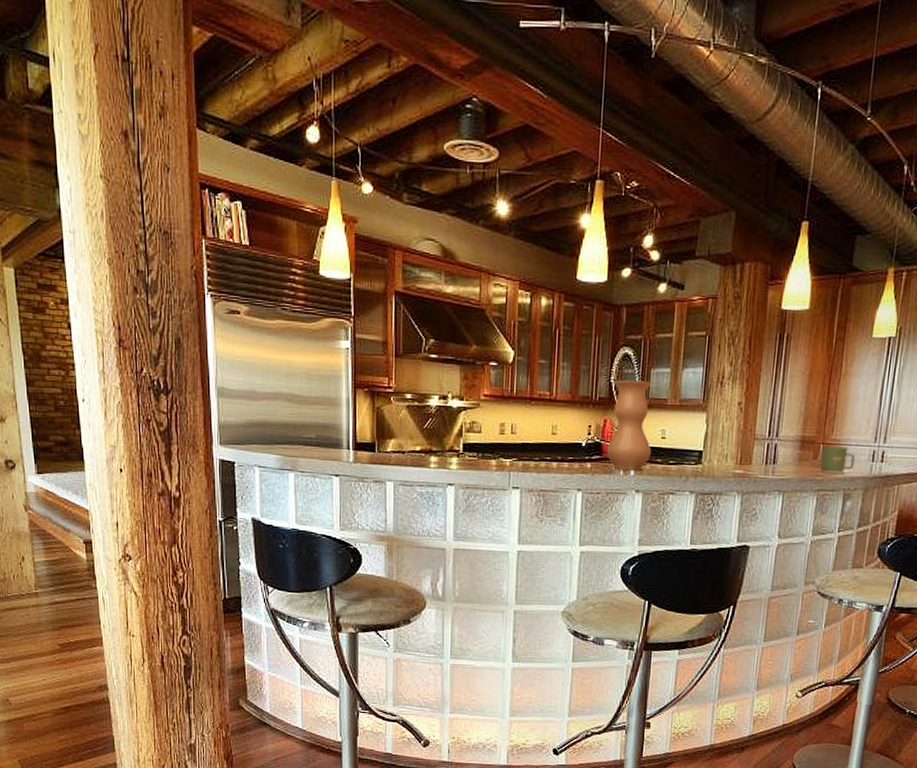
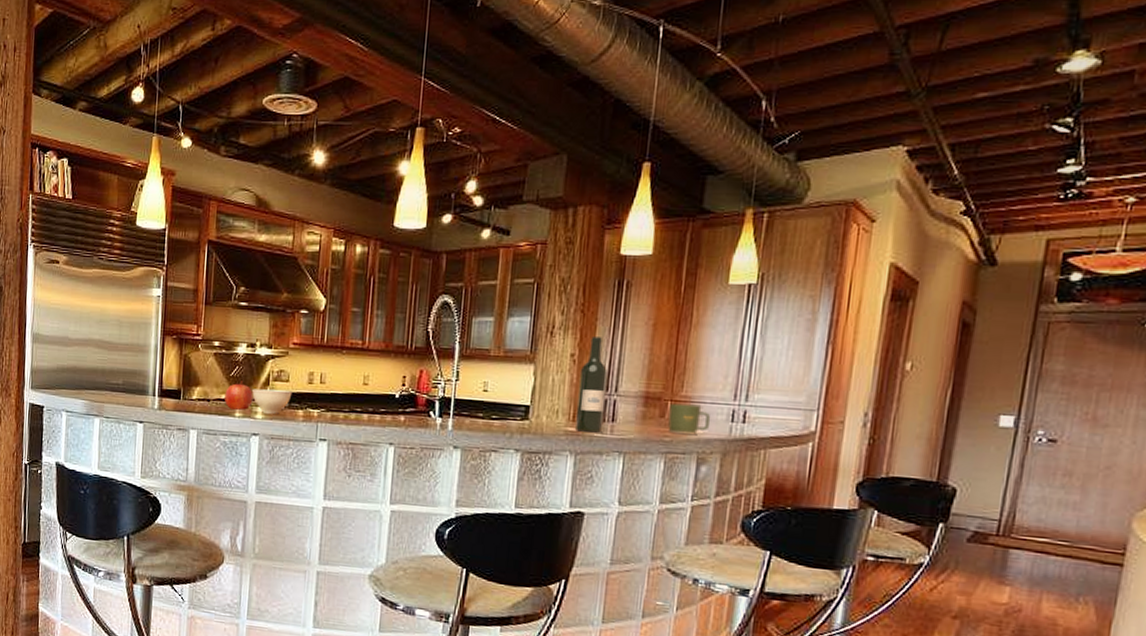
fruit: none [419,432,448,462] -> present [224,381,254,411]
bowl: none [445,440,485,466] -> present [251,388,293,415]
vase: present [606,380,653,472] -> none [421,329,475,426]
wine bottle: none [742,386,770,474] -> present [575,337,608,433]

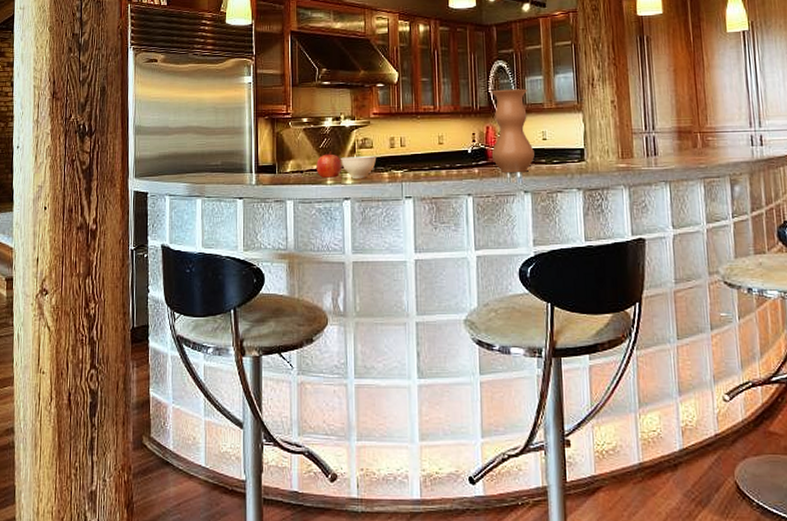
vase: none [421,329,475,426] -> present [491,88,534,174]
wine bottle: present [575,337,608,433] -> none [620,84,648,167]
mug: present [668,403,711,436] -> none [699,134,735,161]

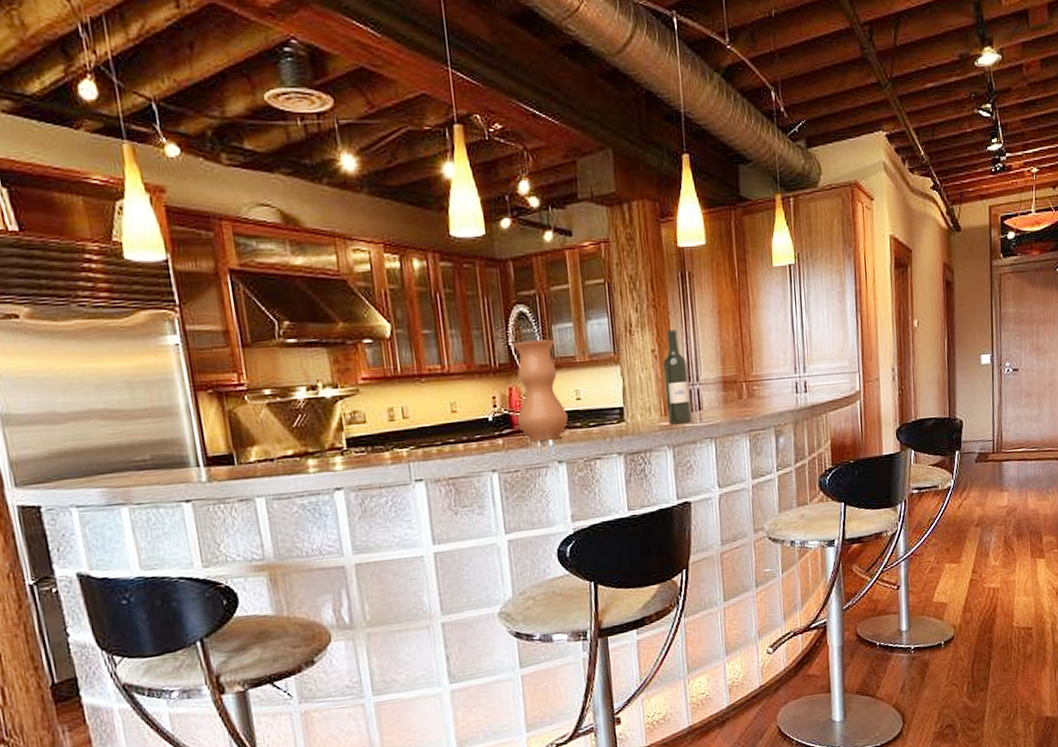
fruit: present [316,151,342,179] -> none [290,430,328,467]
bowl: present [340,156,377,180] -> none [323,433,373,465]
wine bottle: none [620,84,648,167] -> present [662,330,693,425]

